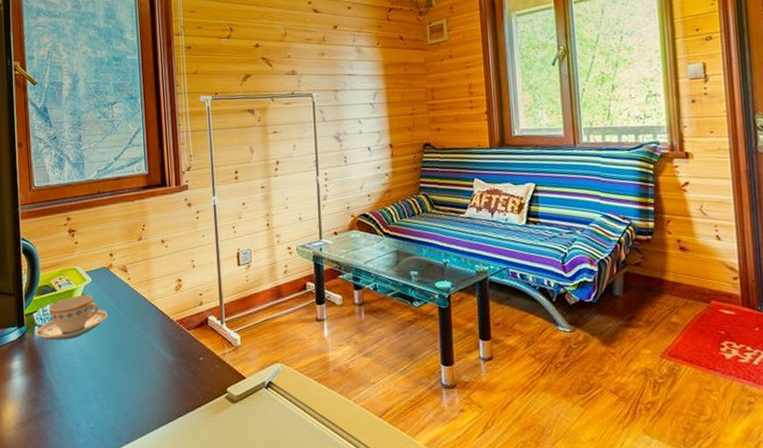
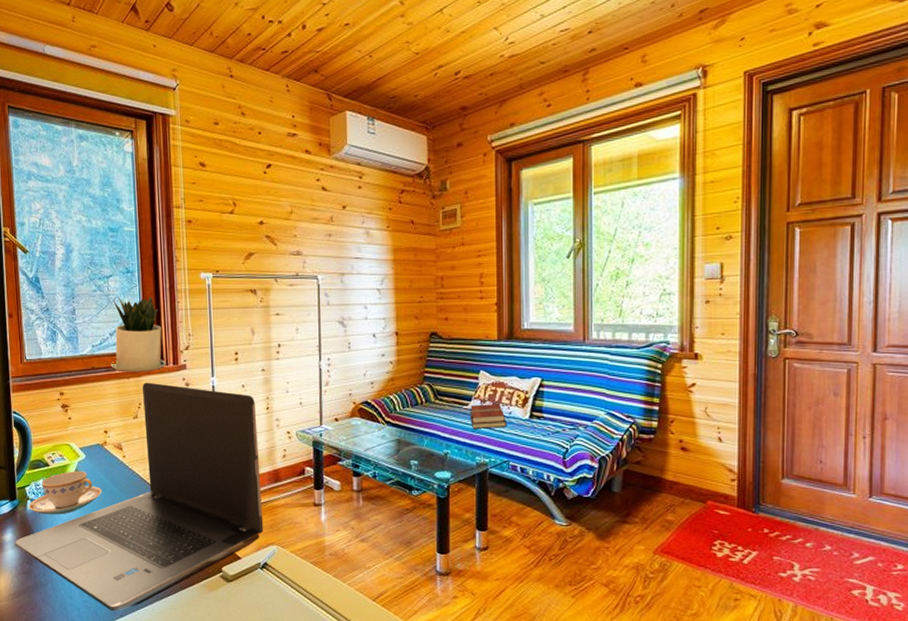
laptop computer: none [22,204,268,438] -> present [14,382,264,612]
planter: none [115,120,169,196] -> present [111,296,167,374]
books: none [466,211,505,237] -> present [469,404,508,429]

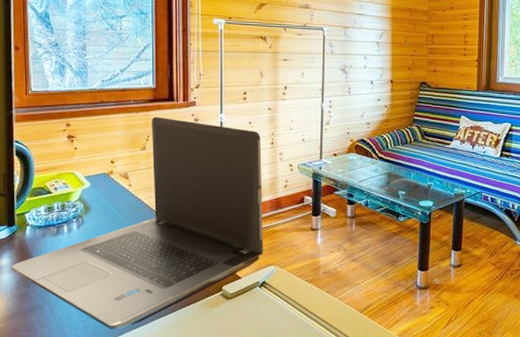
teacup: present [28,471,102,515] -> none [28,198,106,240]
planter: present [111,296,167,374] -> none [120,36,177,108]
books: present [469,404,508,429] -> none [450,144,482,165]

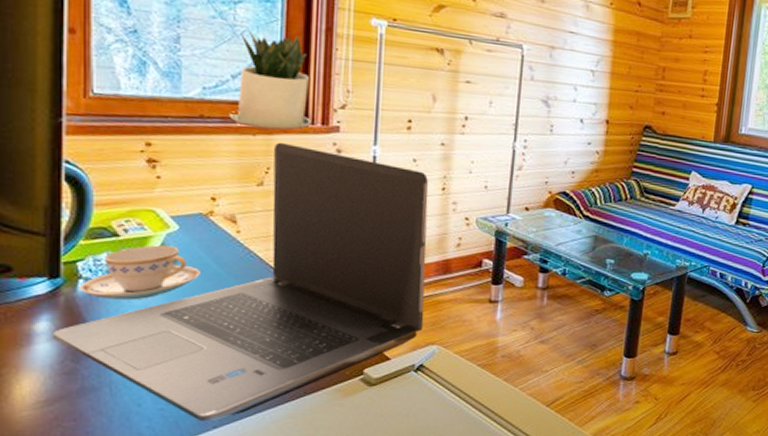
teacup: none [28,198,106,240] -> present [80,245,200,300]
planter: none [120,36,177,108] -> present [229,30,312,131]

